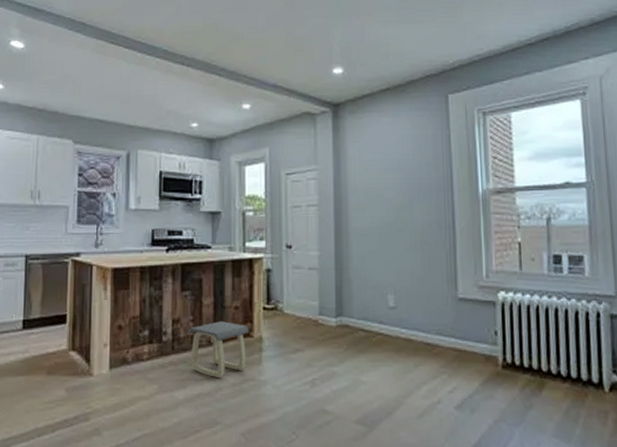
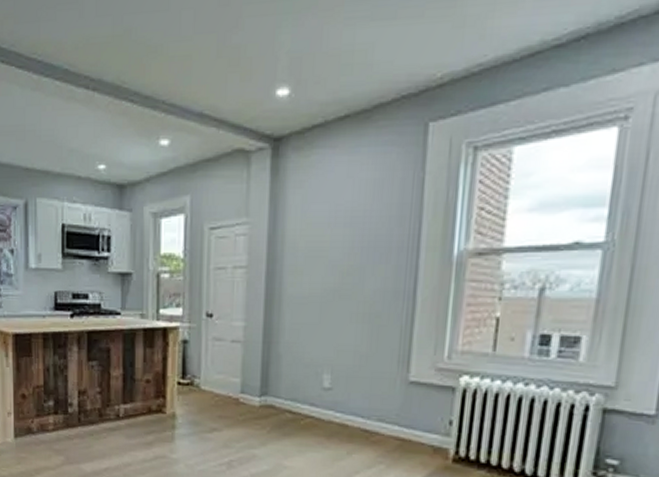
stool: present [188,321,249,377] -> none [95,395,161,453]

